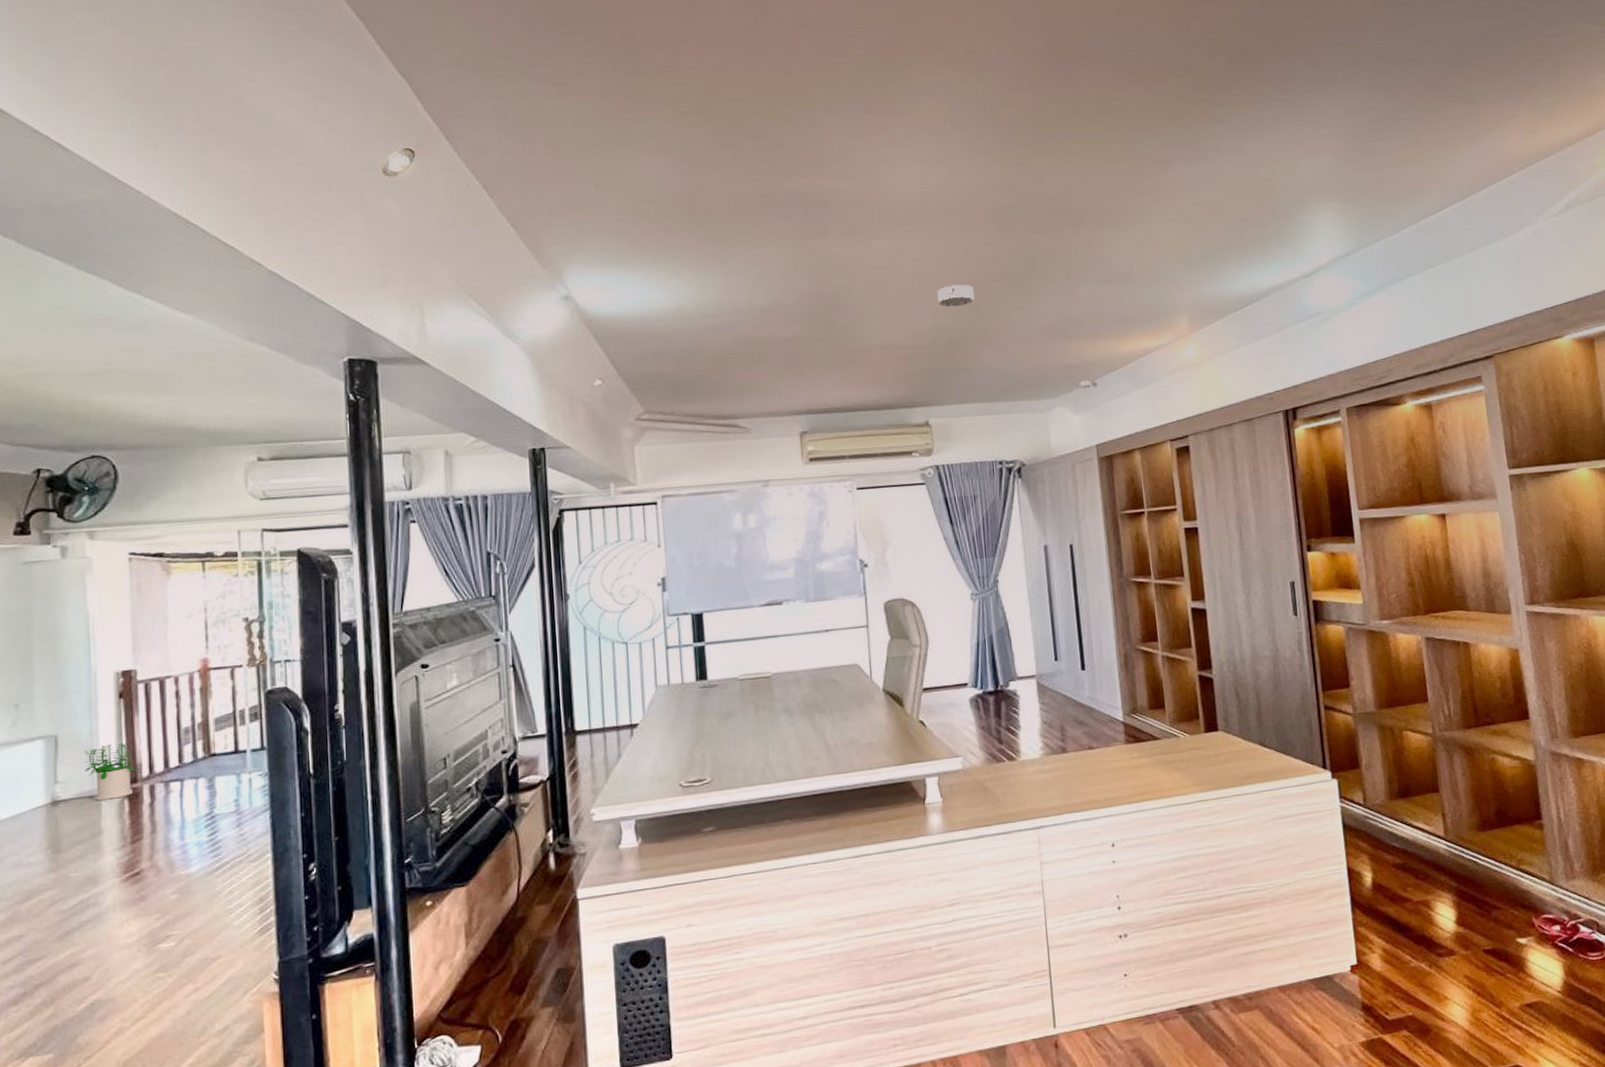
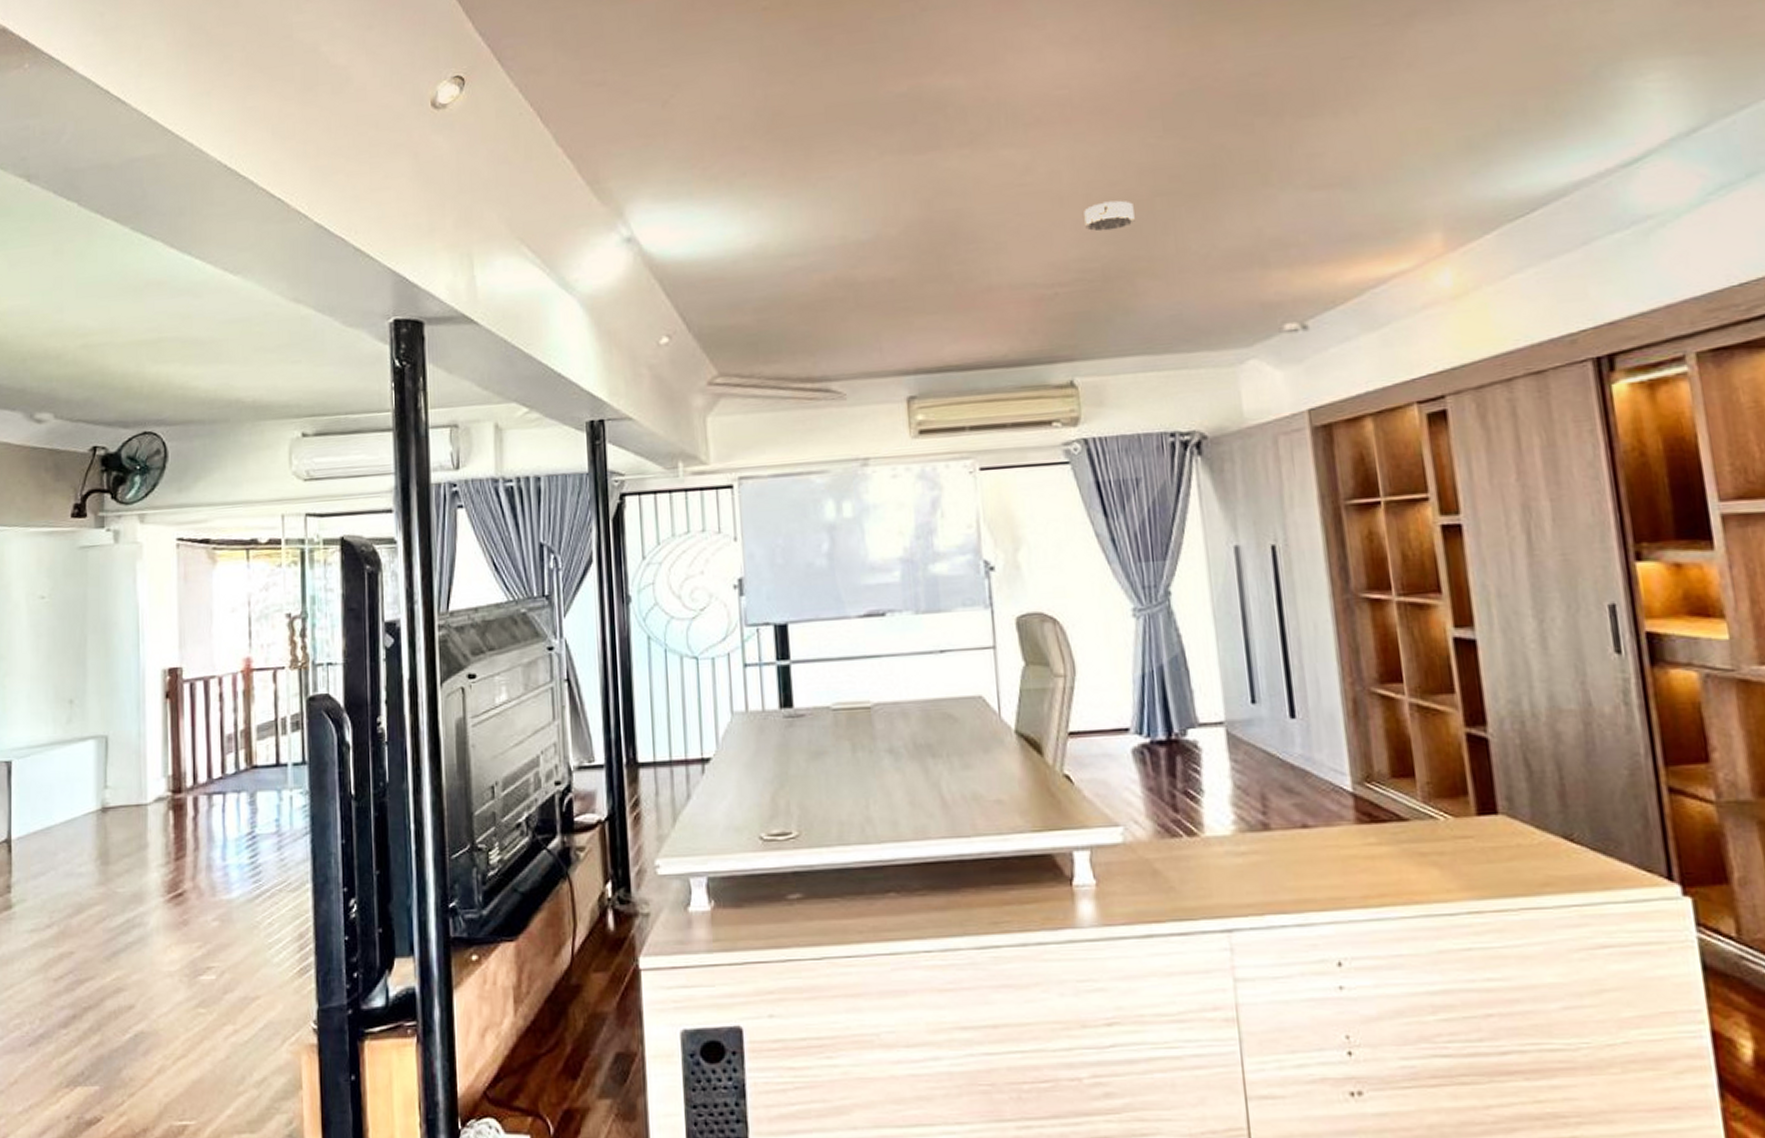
potted plant: present [84,742,134,801] -> none [132,747,179,810]

